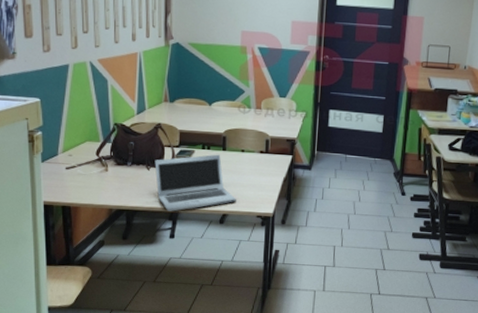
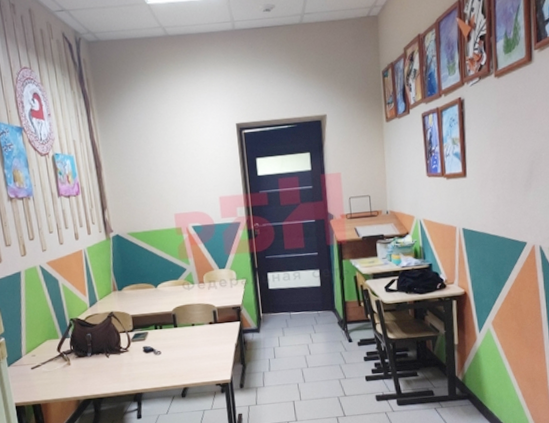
laptop: present [154,154,237,211] -> none [112,331,195,393]

